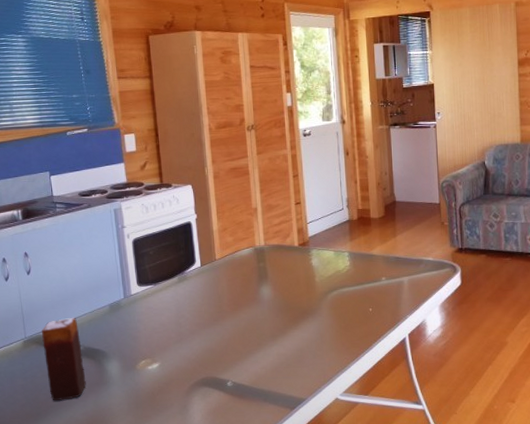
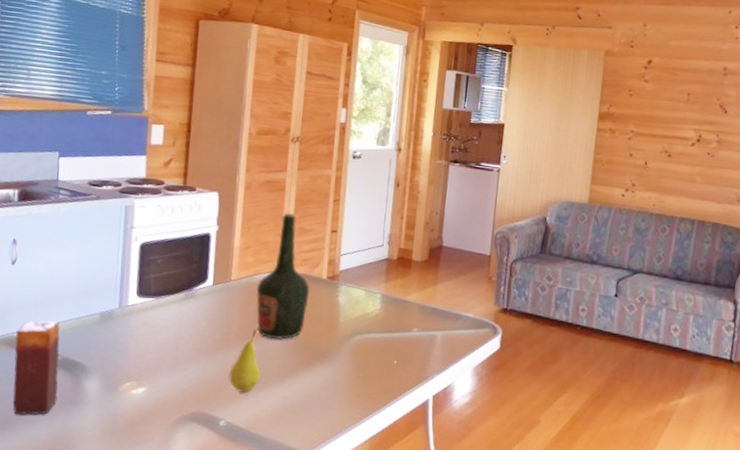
fruit: none [228,300,256,356] -> present [229,330,261,394]
bottle: none [239,193,286,306] -> present [256,212,310,339]

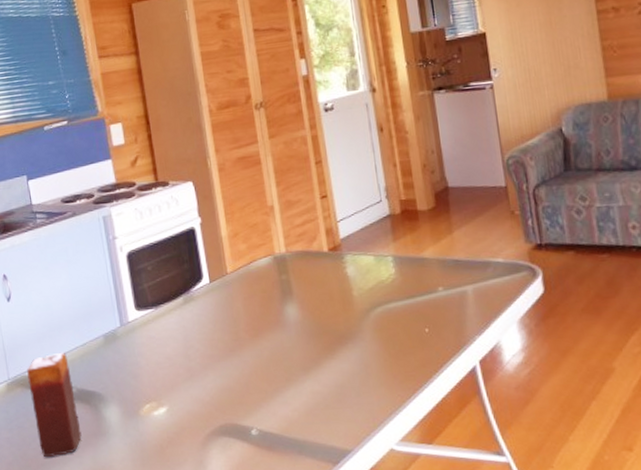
fruit: present [229,330,261,394] -> none [249,323,283,395]
bottle: present [256,212,310,339] -> none [255,186,317,330]

